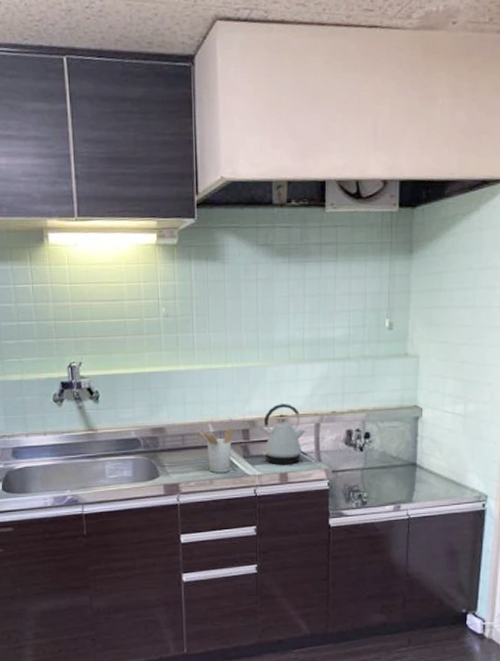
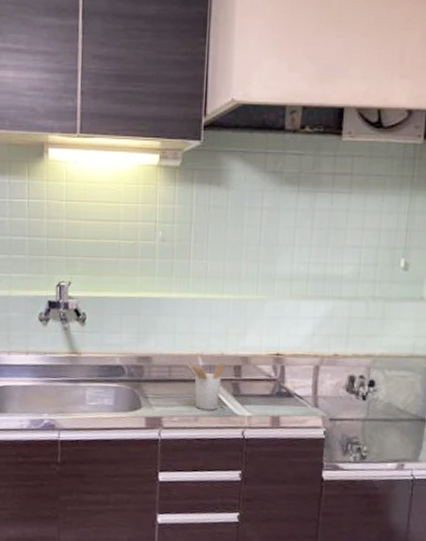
kettle: present [261,404,306,465] -> none [253,341,304,408]

